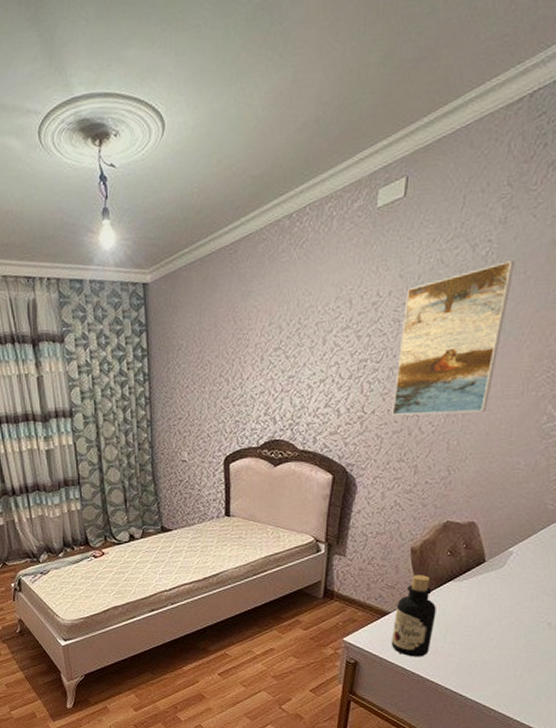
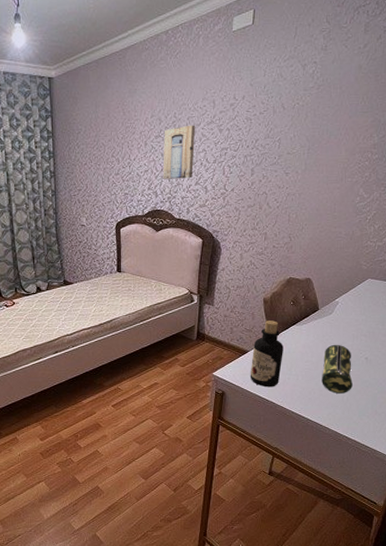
wall art: none [283,332,327,402] -> present [163,125,196,179]
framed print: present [392,260,515,415] -> none [247,79,333,194]
pencil case: none [486,605,529,667] -> present [322,344,353,394]

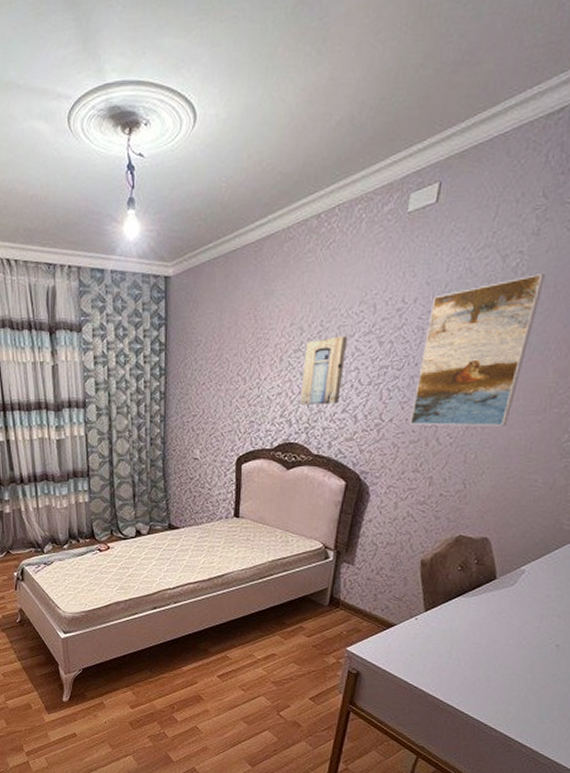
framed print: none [247,79,333,194] -> present [410,274,545,426]
bottle: present [250,320,283,387] -> none [394,588,443,672]
pencil case: present [322,344,353,394] -> none [491,624,537,688]

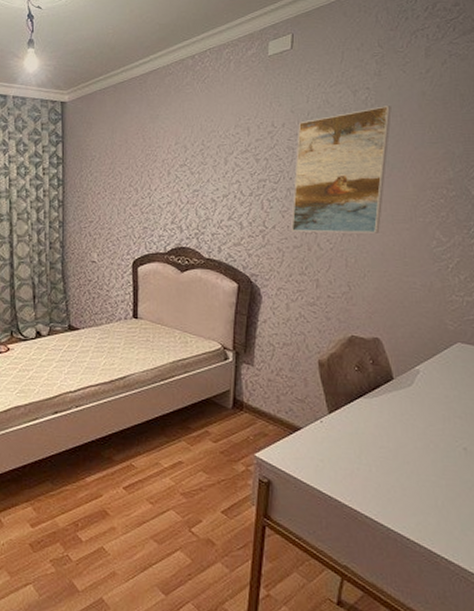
wall art: present [300,336,348,405] -> none [189,153,228,213]

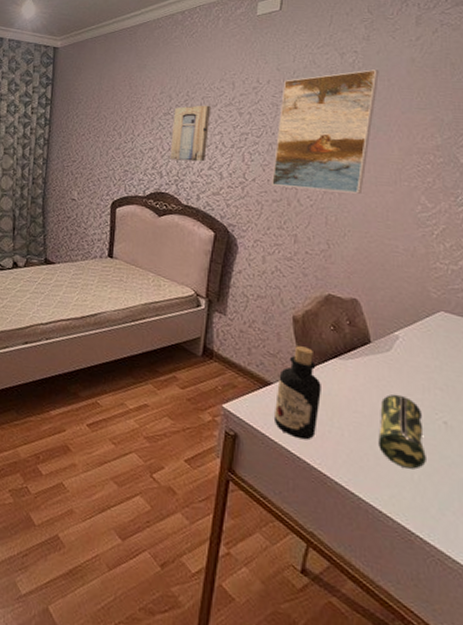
wall art: none [189,153,228,213] -> present [170,105,212,162]
bottle: none [304,389,349,479] -> present [273,346,321,440]
pencil case: none [404,426,449,496] -> present [378,394,426,469]

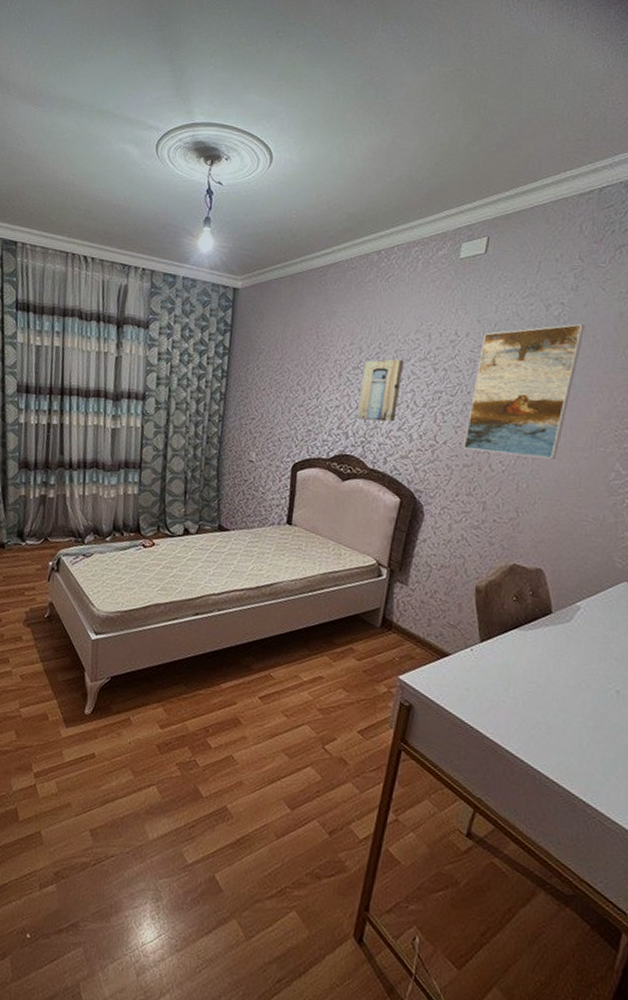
bottle: present [273,346,321,440] -> none [449,616,499,710]
pencil case: present [378,394,426,469] -> none [551,664,596,737]

